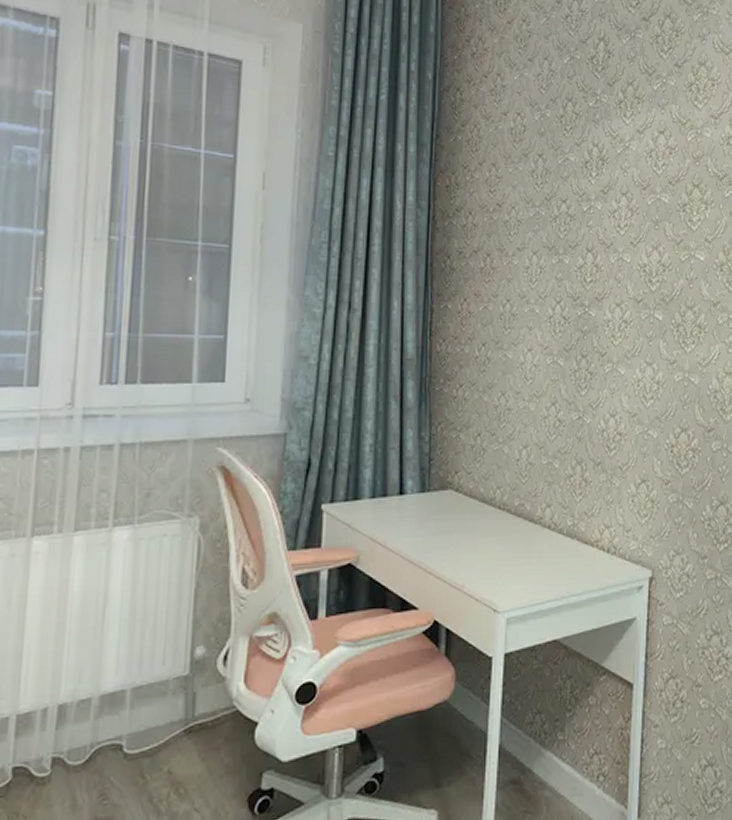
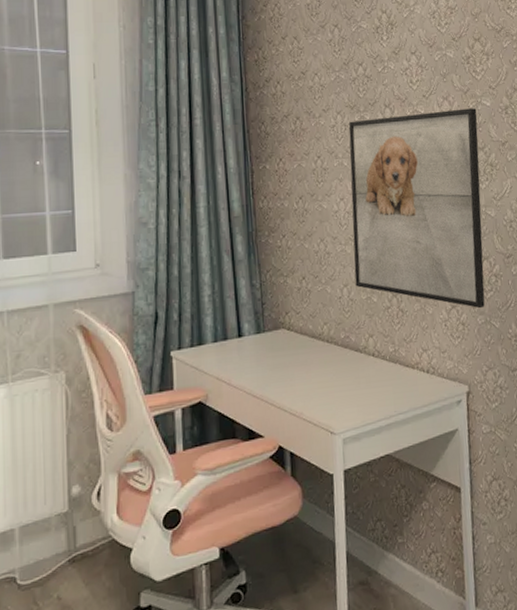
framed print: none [536,261,689,486] -> present [348,108,485,309]

